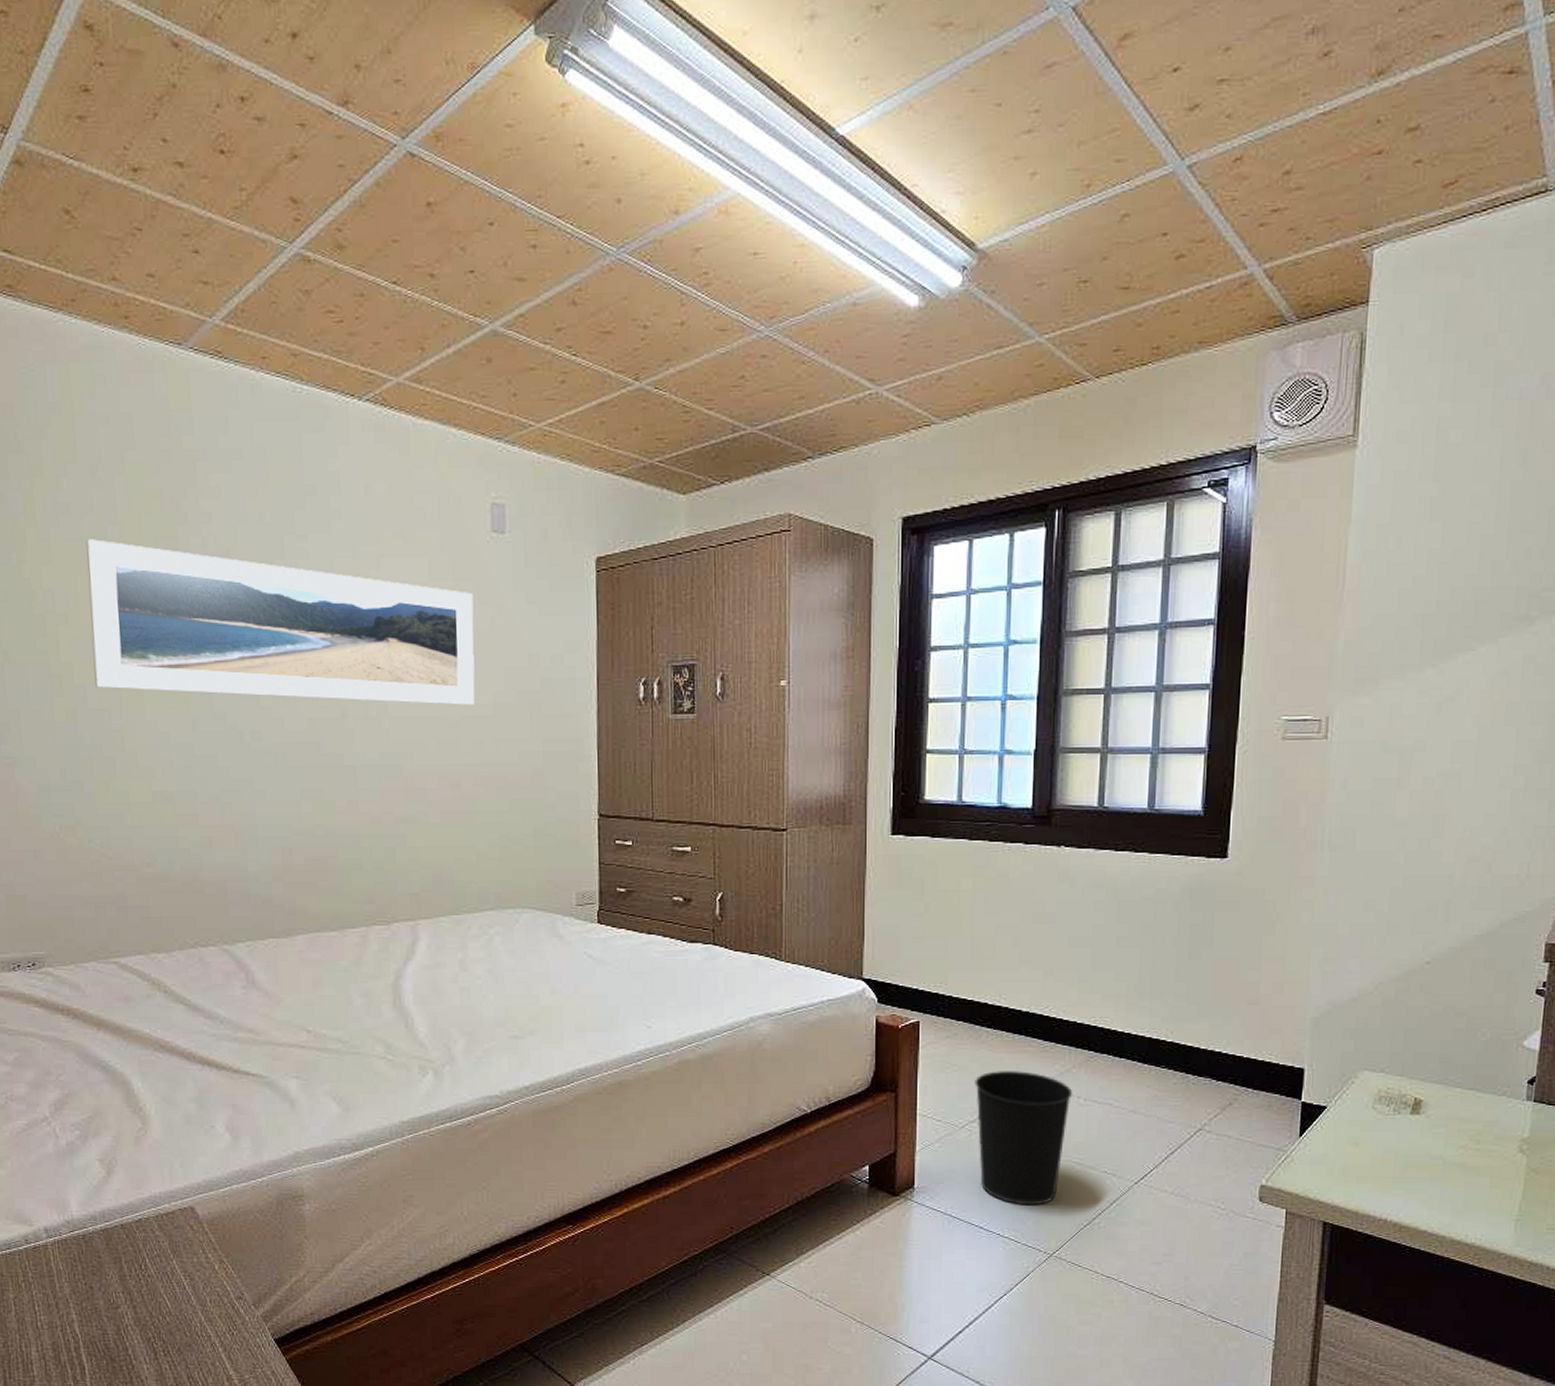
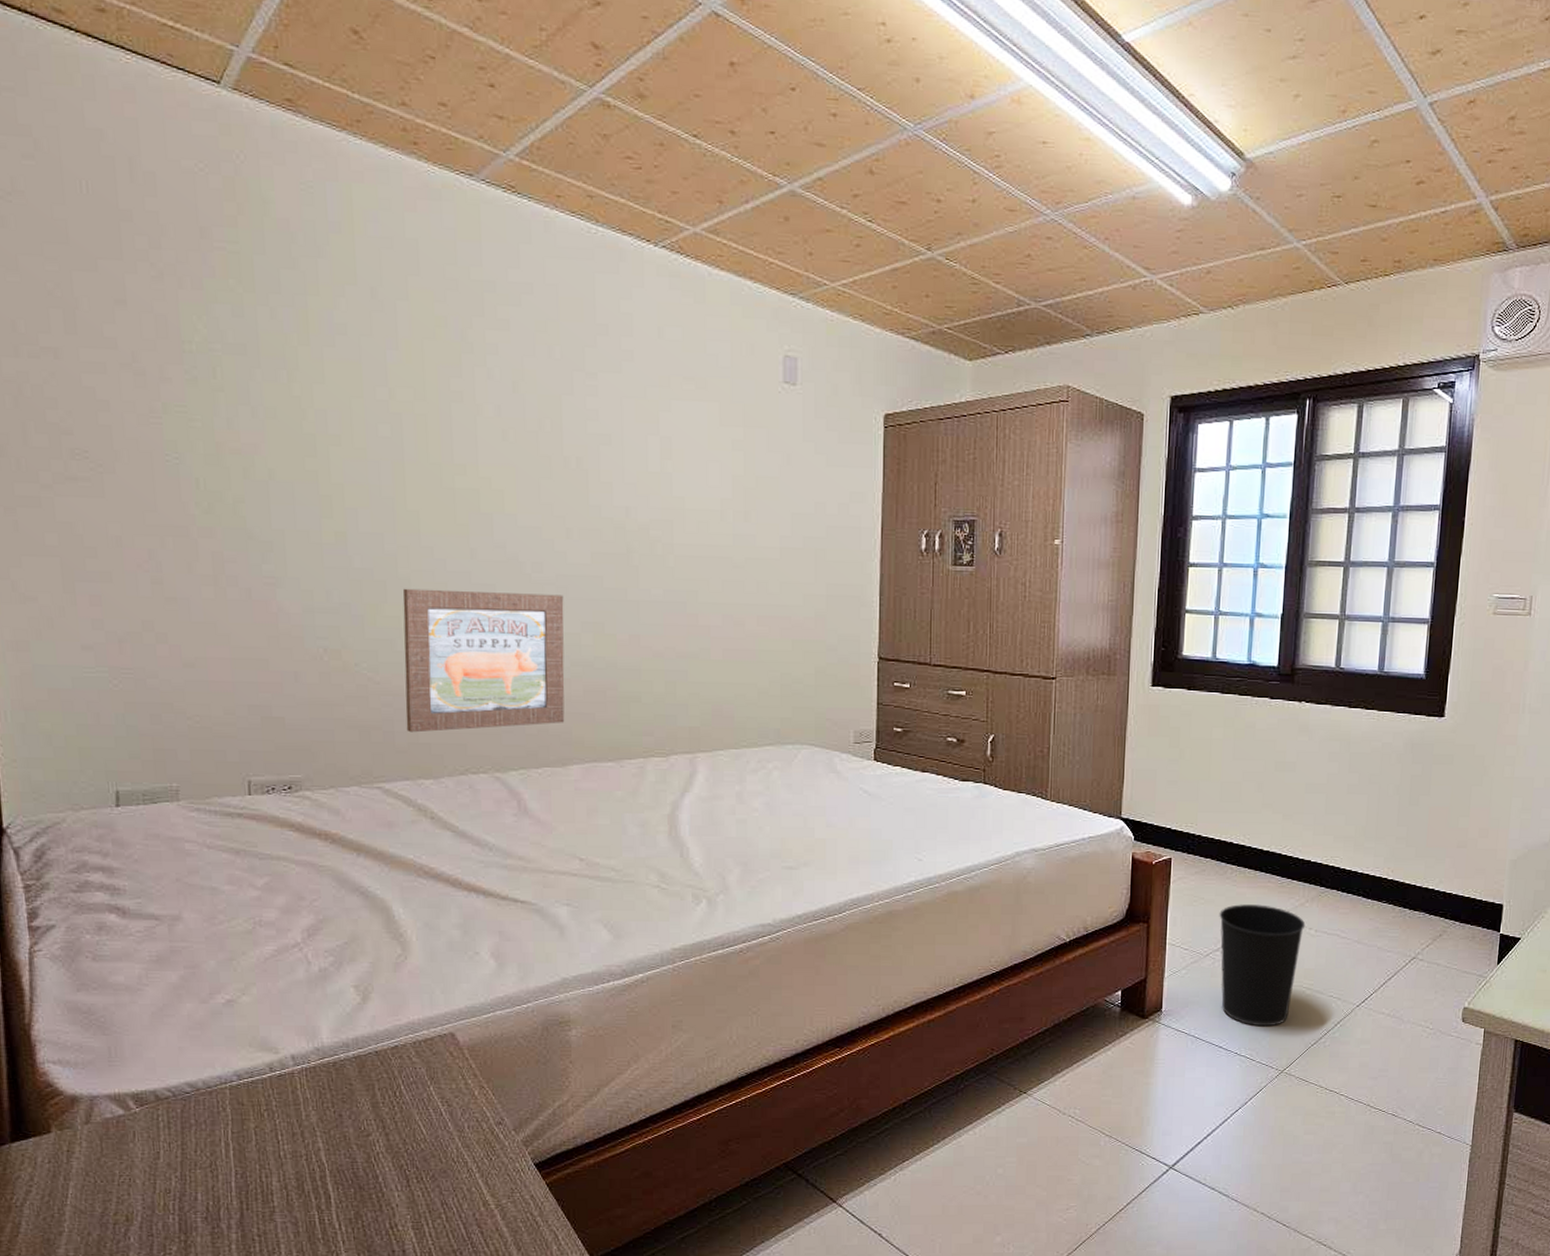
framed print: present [86,539,475,705] -> none [363,362,763,548]
wall art: none [130,762,288,907] -> present [402,588,565,733]

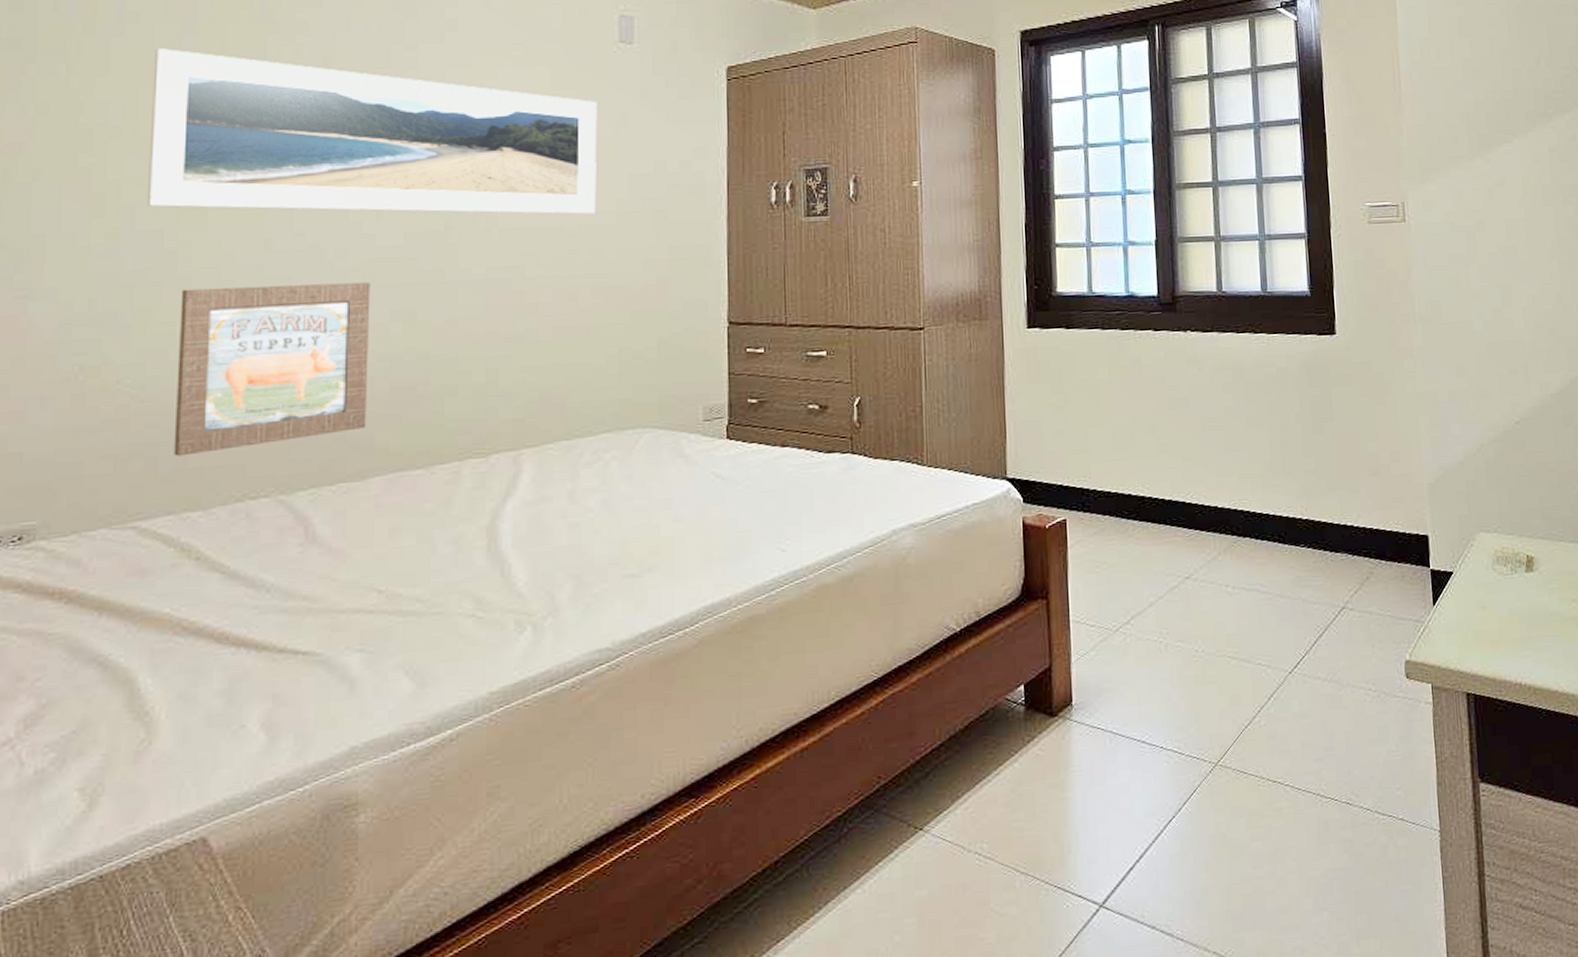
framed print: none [363,362,763,548] -> present [146,48,597,215]
wastebasket: present [1219,904,1306,1027] -> none [1125,563,1221,711]

